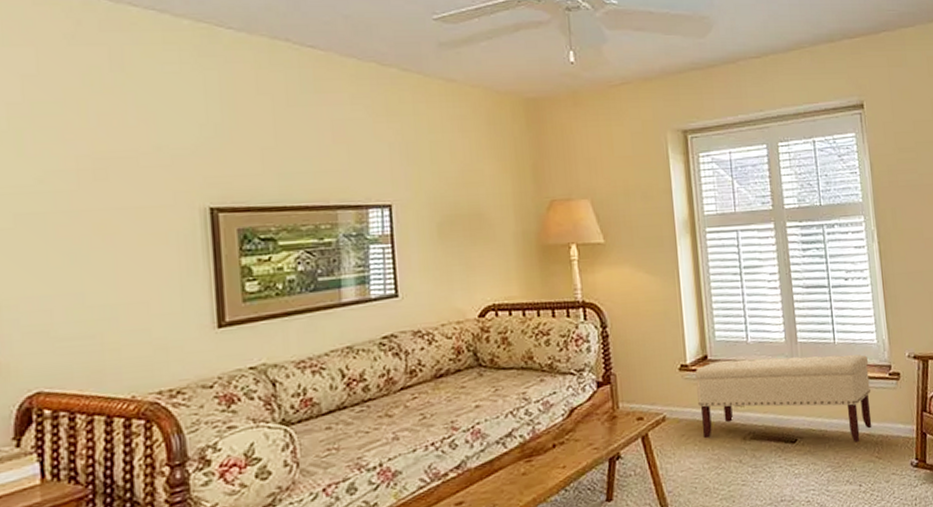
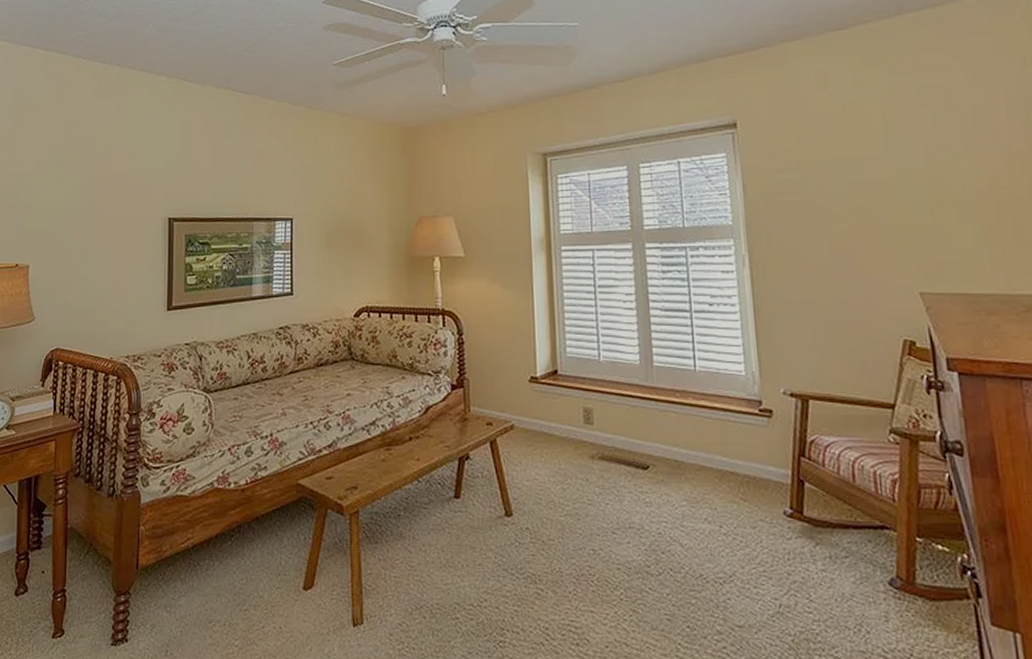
bench: present [695,354,872,443] -> none [545,376,737,480]

